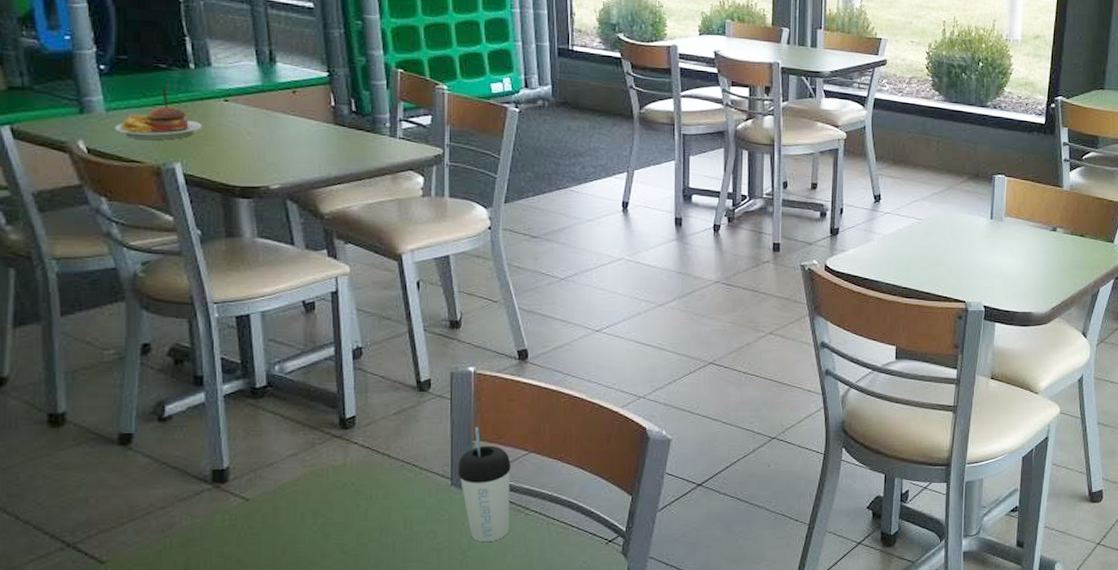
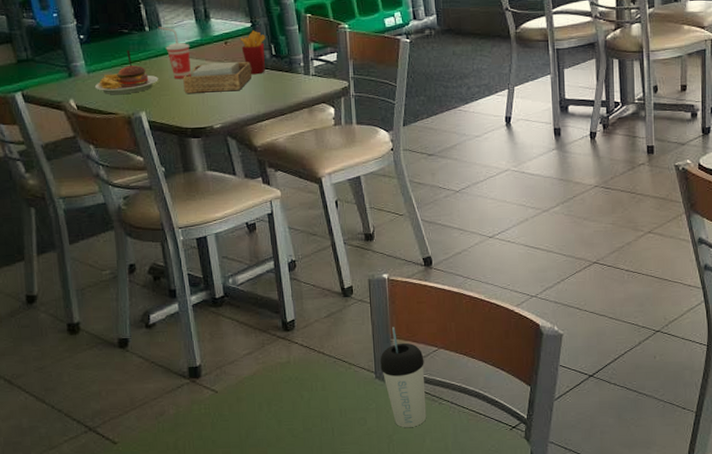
beverage cup: none [207,65,247,129] -> present [158,27,191,79]
napkin holder: none [234,113,325,149] -> present [183,61,252,93]
french fries: none [312,81,345,132] -> present [240,30,266,75]

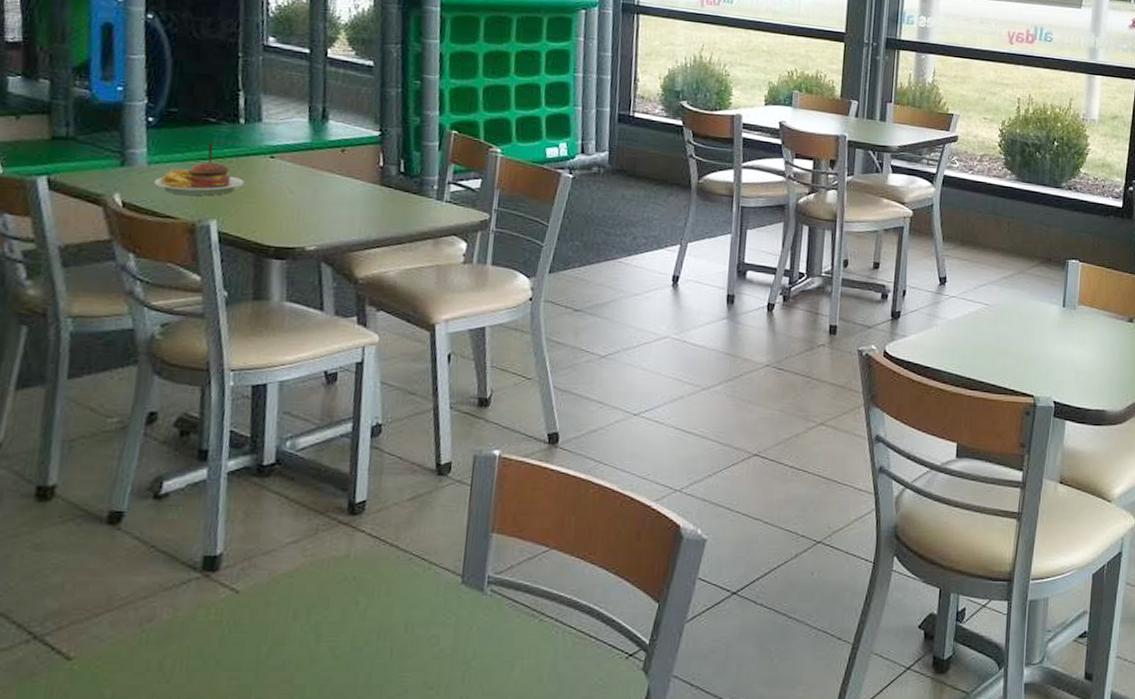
beverage cup: present [158,27,191,79] -> none [257,121,295,186]
napkin holder: present [183,61,252,93] -> none [275,171,371,209]
french fries: present [240,30,266,75] -> none [361,140,396,193]
beverage cup: present [380,327,427,427] -> none [470,518,529,650]

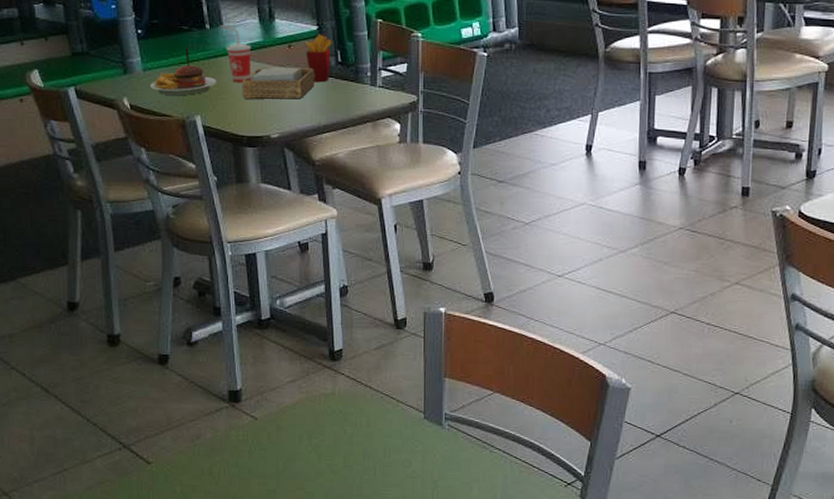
beverage cup: none [257,121,295,186] -> present [219,25,252,83]
napkin holder: none [275,171,371,209] -> present [242,66,315,99]
french fries: none [361,140,396,193] -> present [304,34,332,83]

